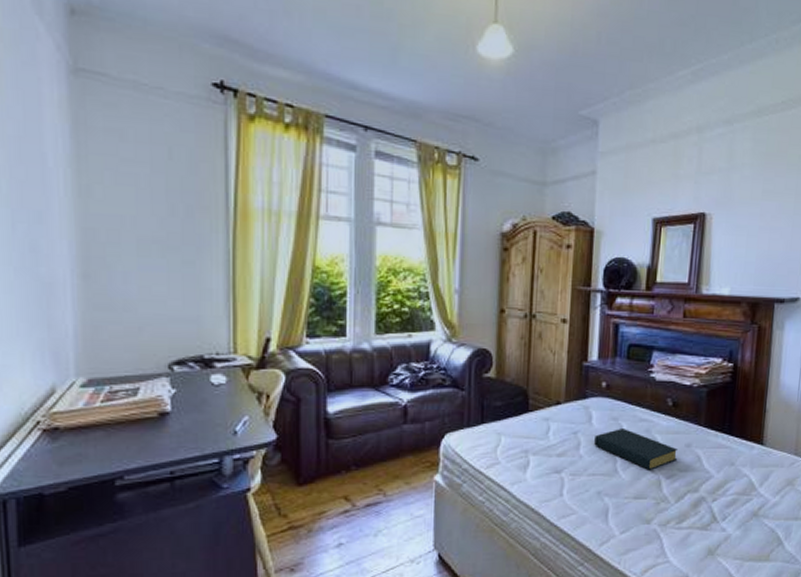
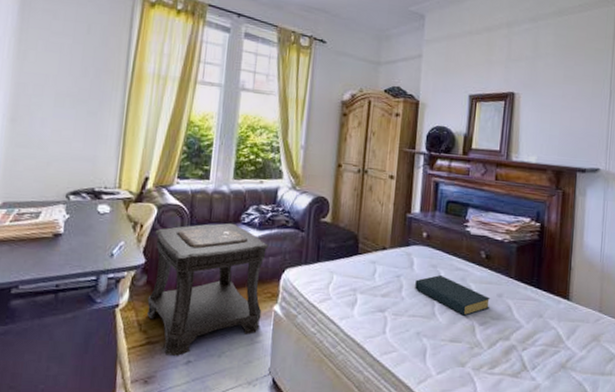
side table: none [284,385,423,541] -> present [146,222,268,357]

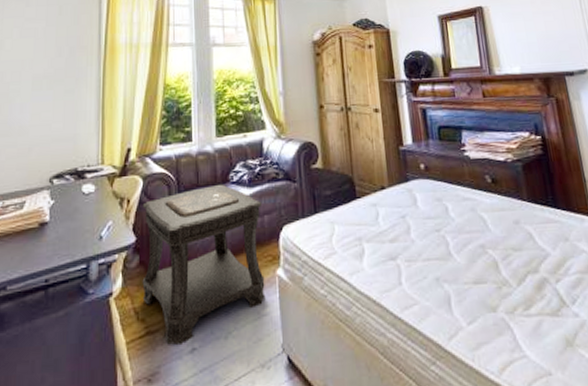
hardback book: present [415,275,491,316] -> none [423,209,509,252]

